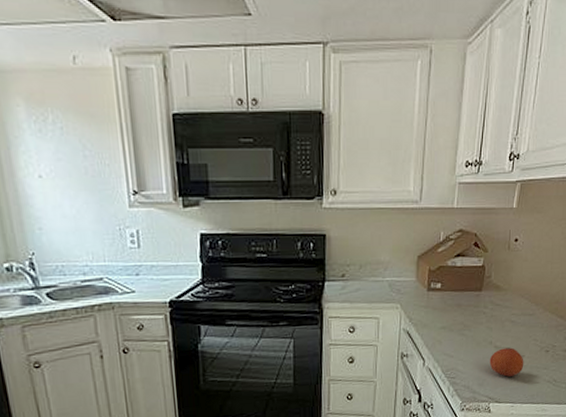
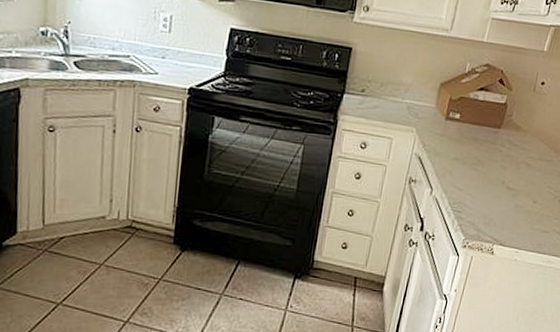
fruit: present [489,347,524,377] -> none [499,190,535,221]

